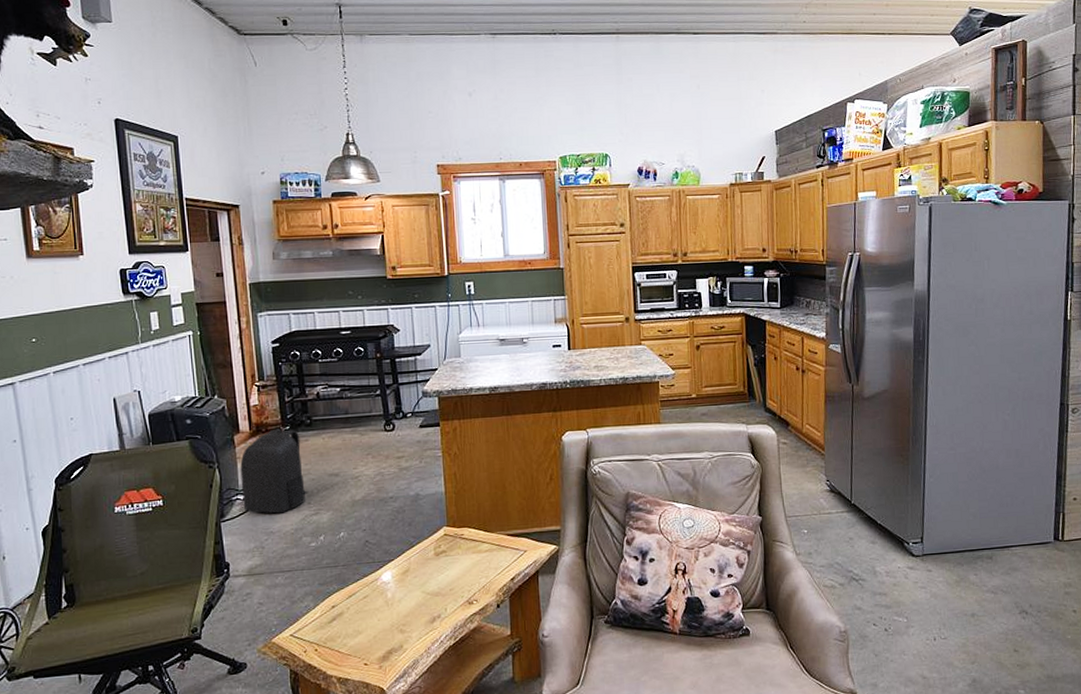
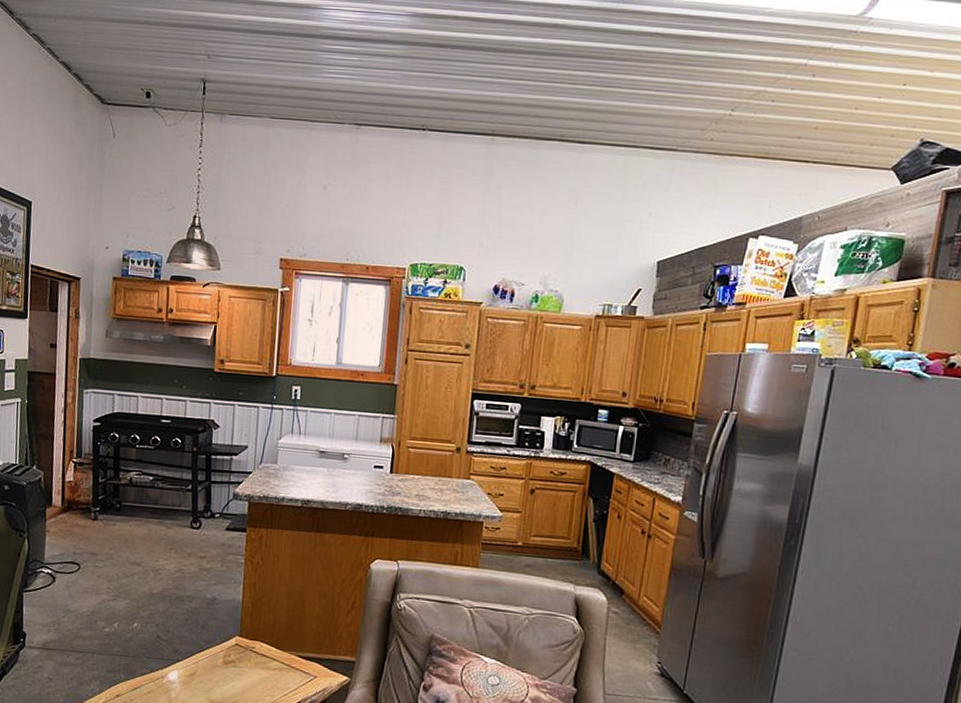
backpack: present [240,428,309,514] -> none [46,508,109,594]

